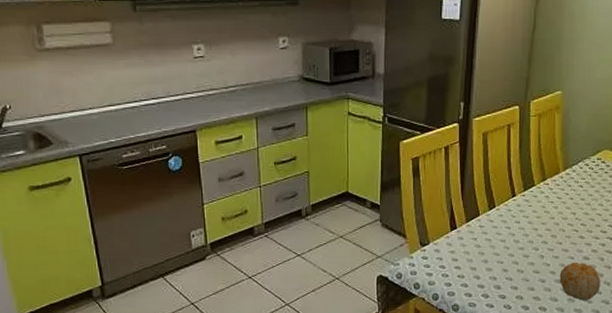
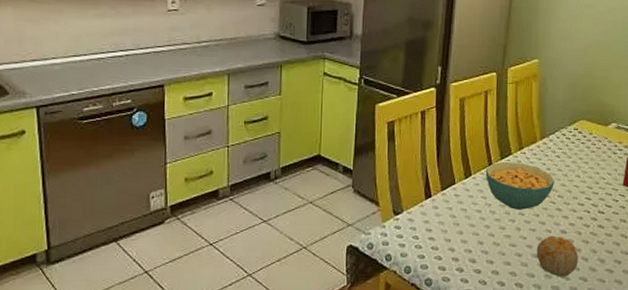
cereal bowl: none [509,192,577,238] -> present [485,161,554,210]

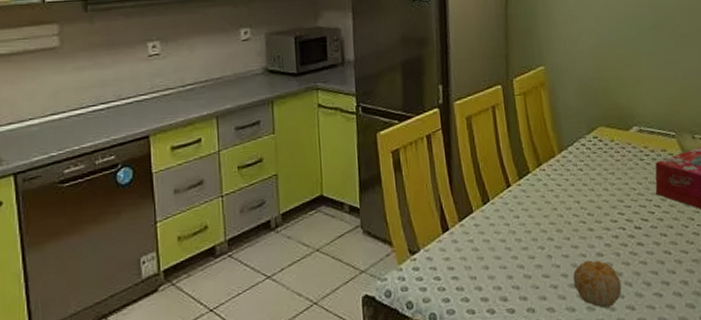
cereal bowl: present [485,161,554,210] -> none [504,181,582,235]

